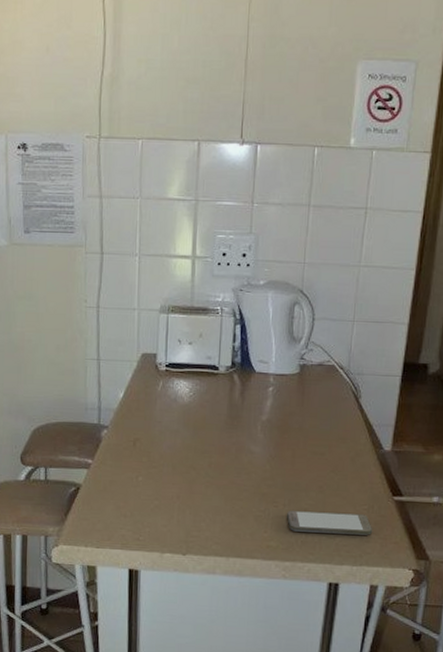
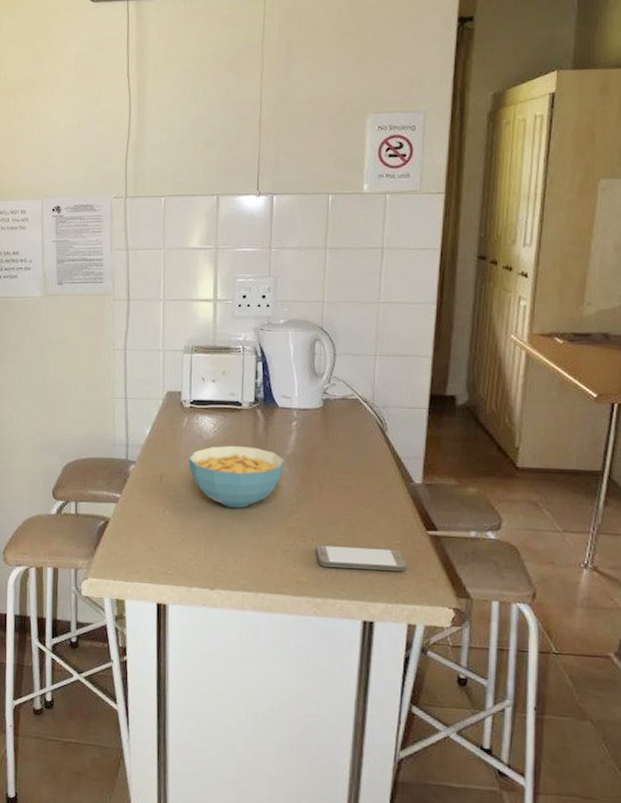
cereal bowl: none [163,410,260,475] -> present [188,445,284,509]

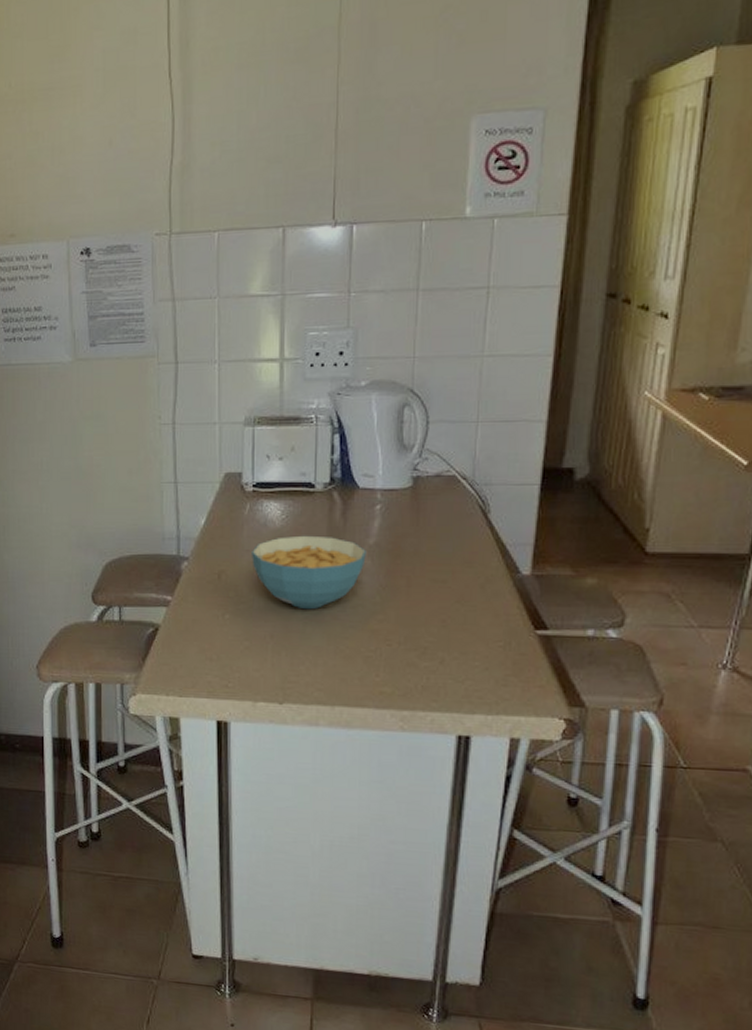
smartphone: present [316,544,408,571] -> none [403,648,511,678]

